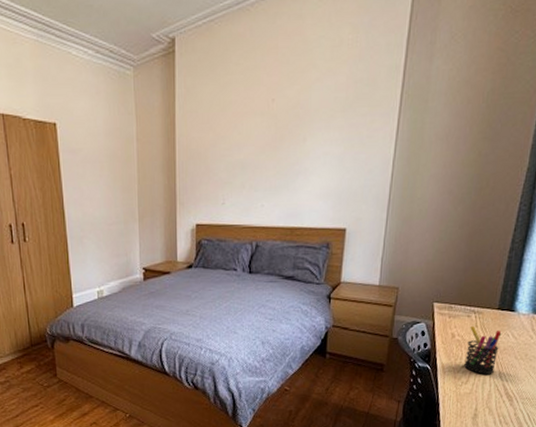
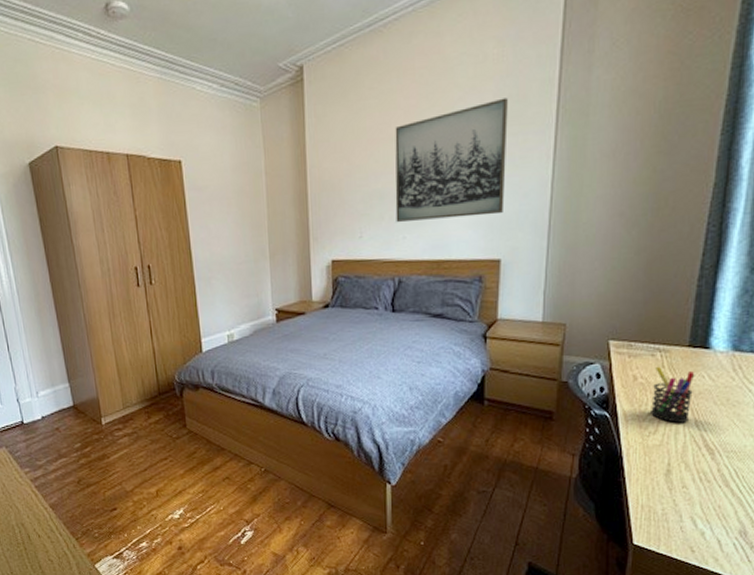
wall art: none [255,81,359,191] -> present [395,97,508,222]

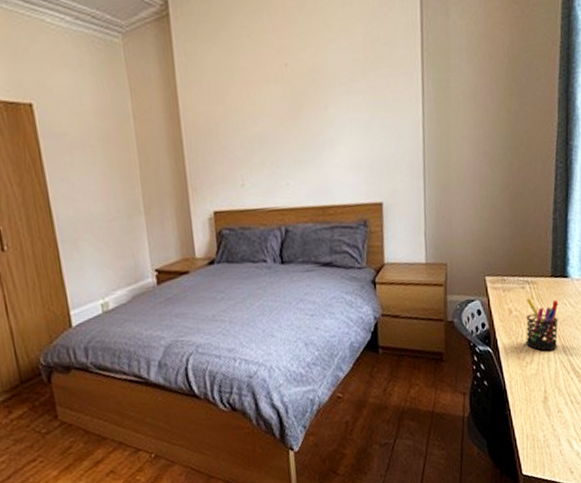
wall art: present [395,97,508,222] -> none [269,40,382,167]

